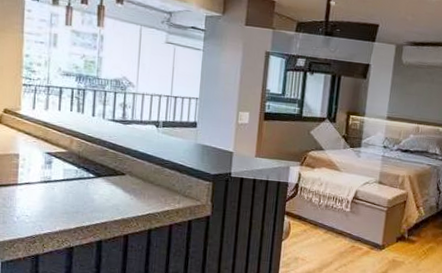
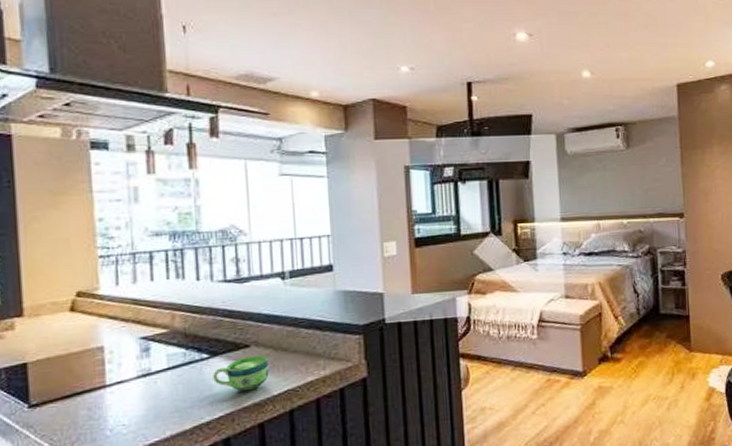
cup: none [95,182,138,209] -> present [213,355,269,392]

